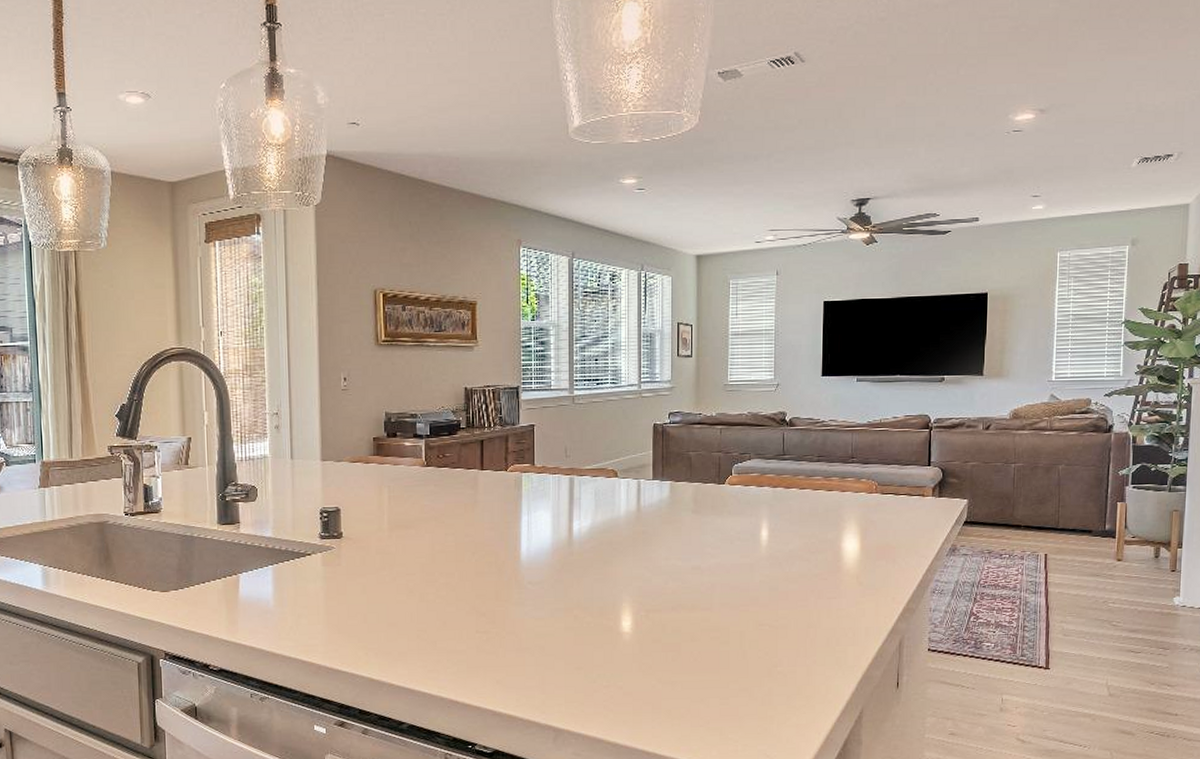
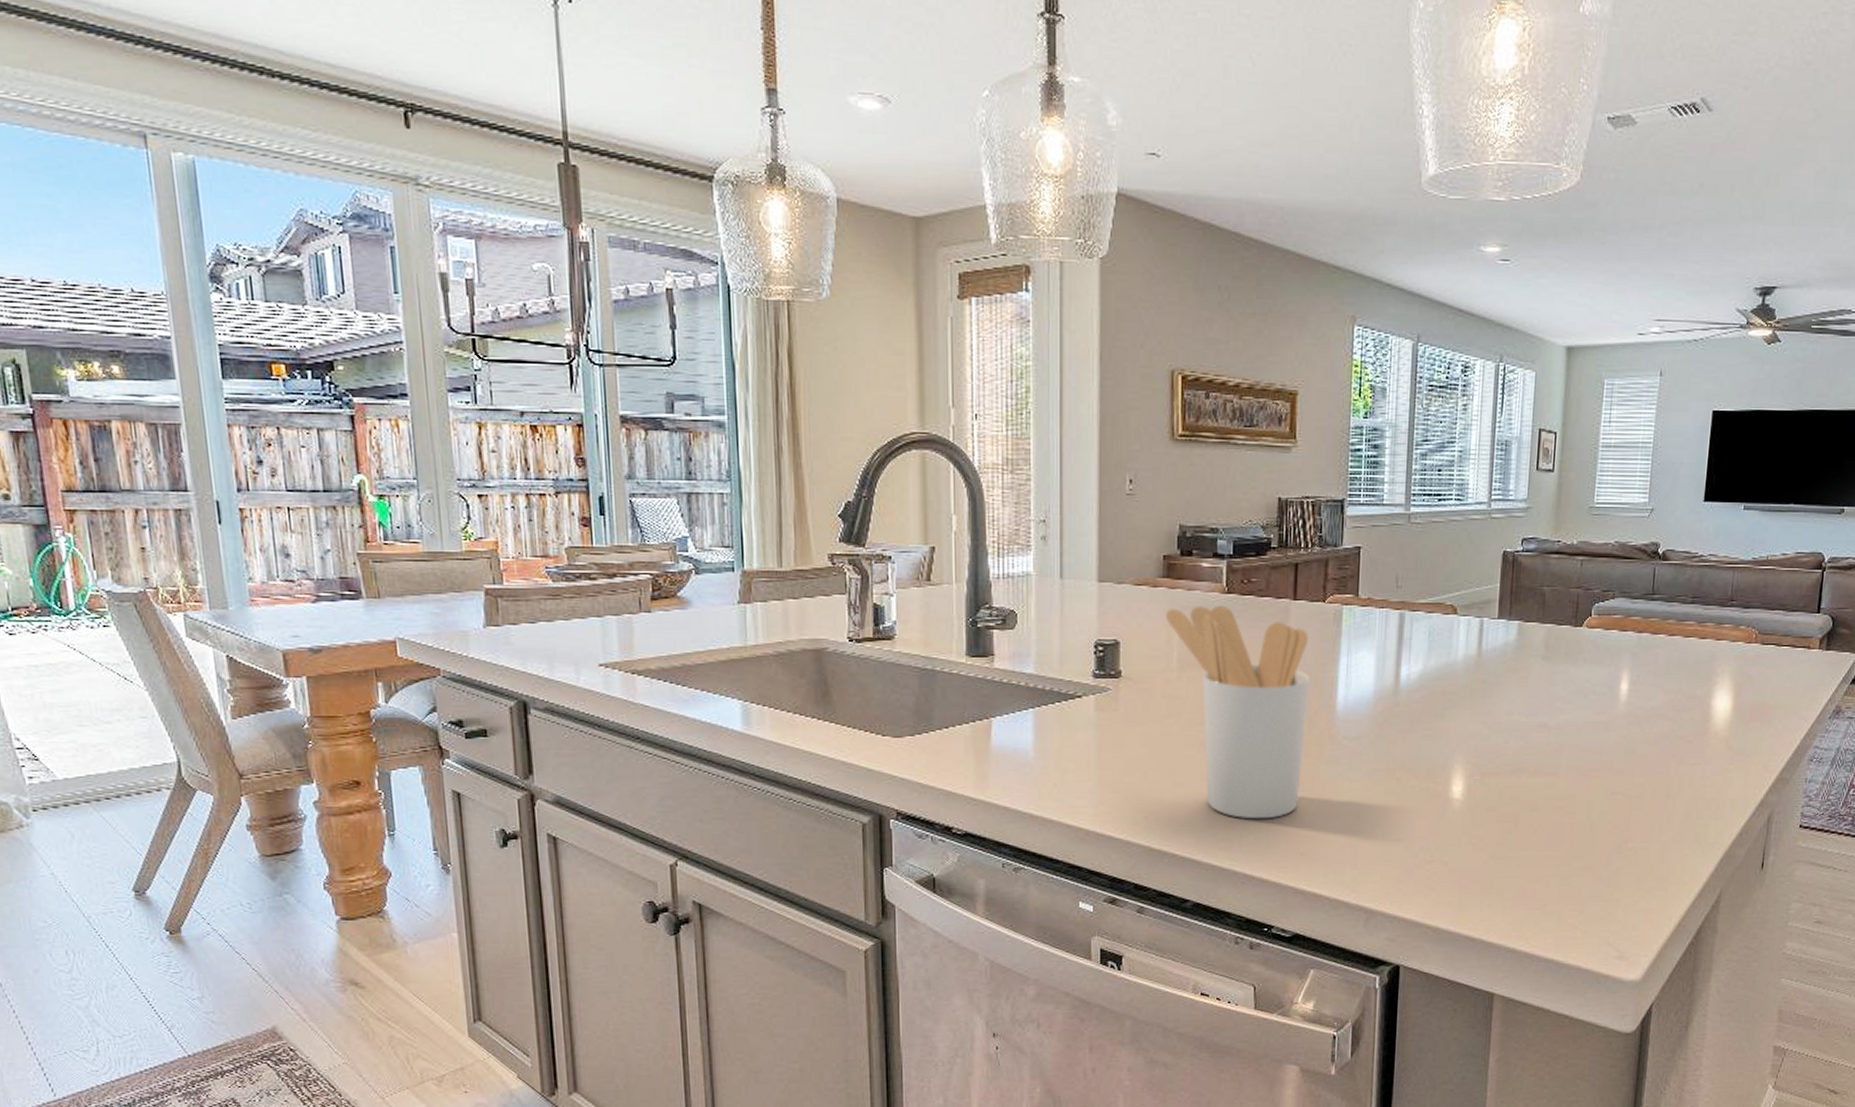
utensil holder: none [377,476,498,653] -> present [1165,605,1311,820]

